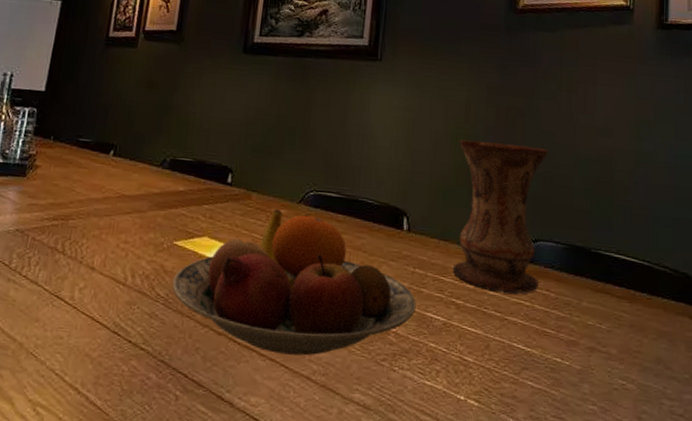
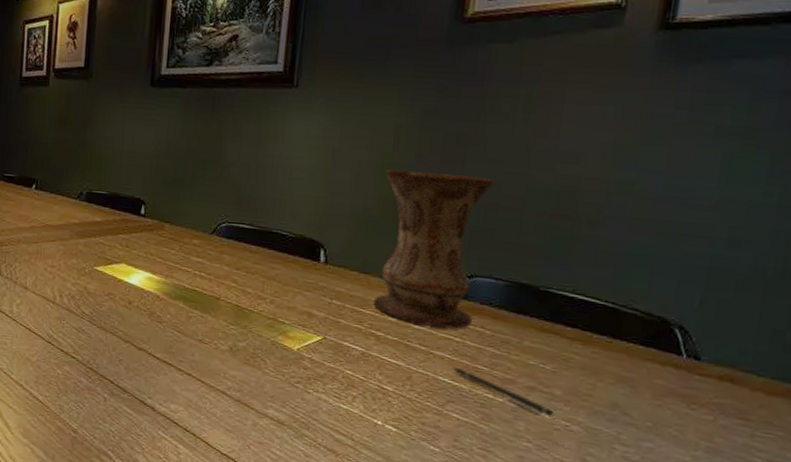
fruit bowl: present [172,209,416,356] -> none [95,239,333,373]
pen: none [524,333,612,377] -> present [451,367,554,418]

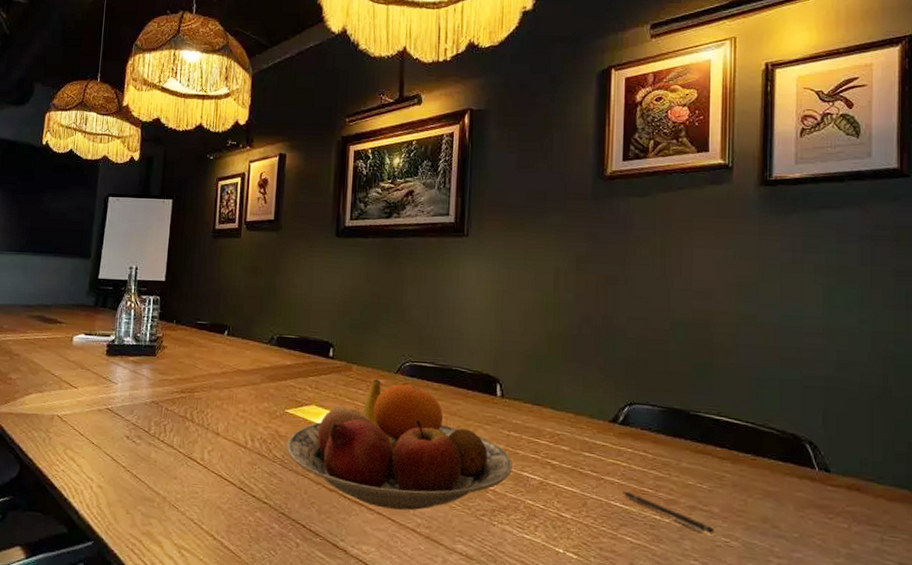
fruit bowl: none [95,239,333,373] -> present [286,379,512,510]
vase: present [373,170,495,329] -> none [546,308,643,454]

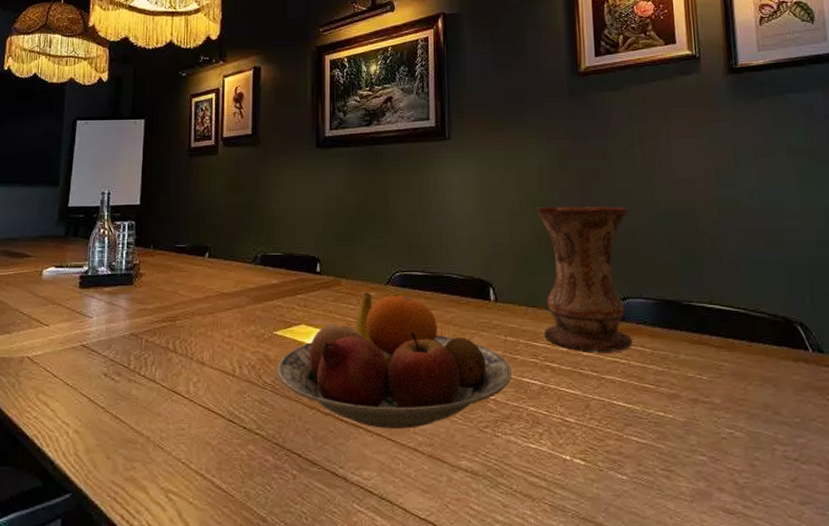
vase: none [546,308,643,454] -> present [536,206,632,351]
pen: present [621,492,715,535] -> none [623,390,719,427]

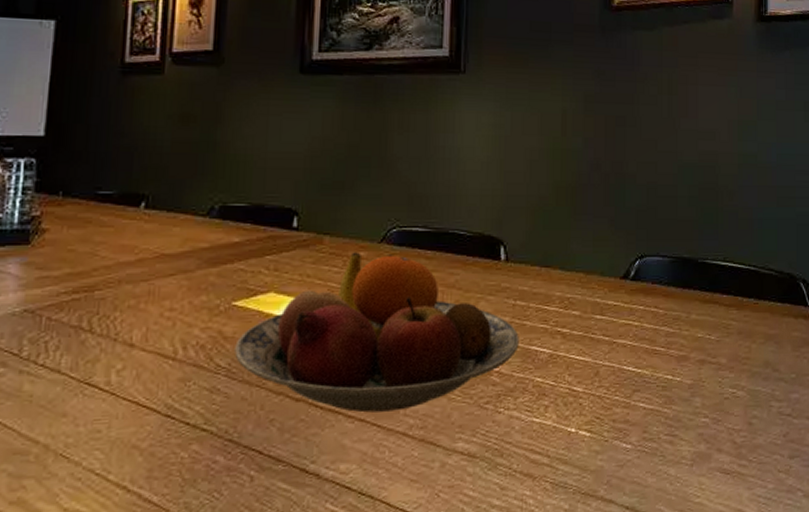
vase: present [536,206,632,351] -> none [556,154,652,314]

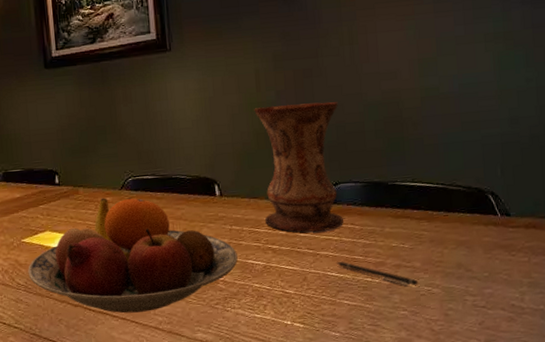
vase: none [556,154,652,314] -> present [254,101,343,232]
pen: none [634,353,723,387] -> present [336,262,418,286]

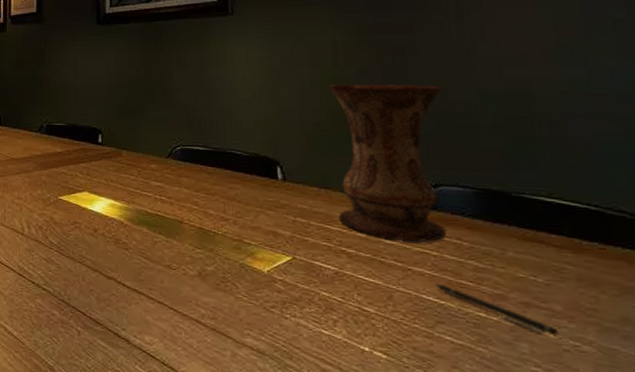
fruit bowl: present [28,197,238,313] -> none [62,164,302,300]

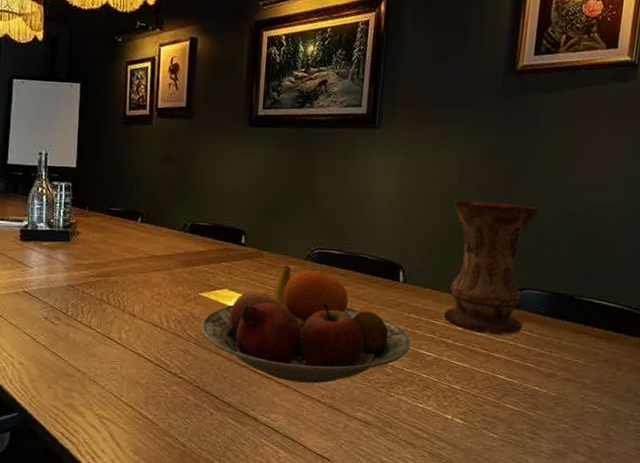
fruit bowl: none [62,164,302,300] -> present [200,265,411,384]
pen: present [434,284,559,337] -> none [507,366,585,402]

